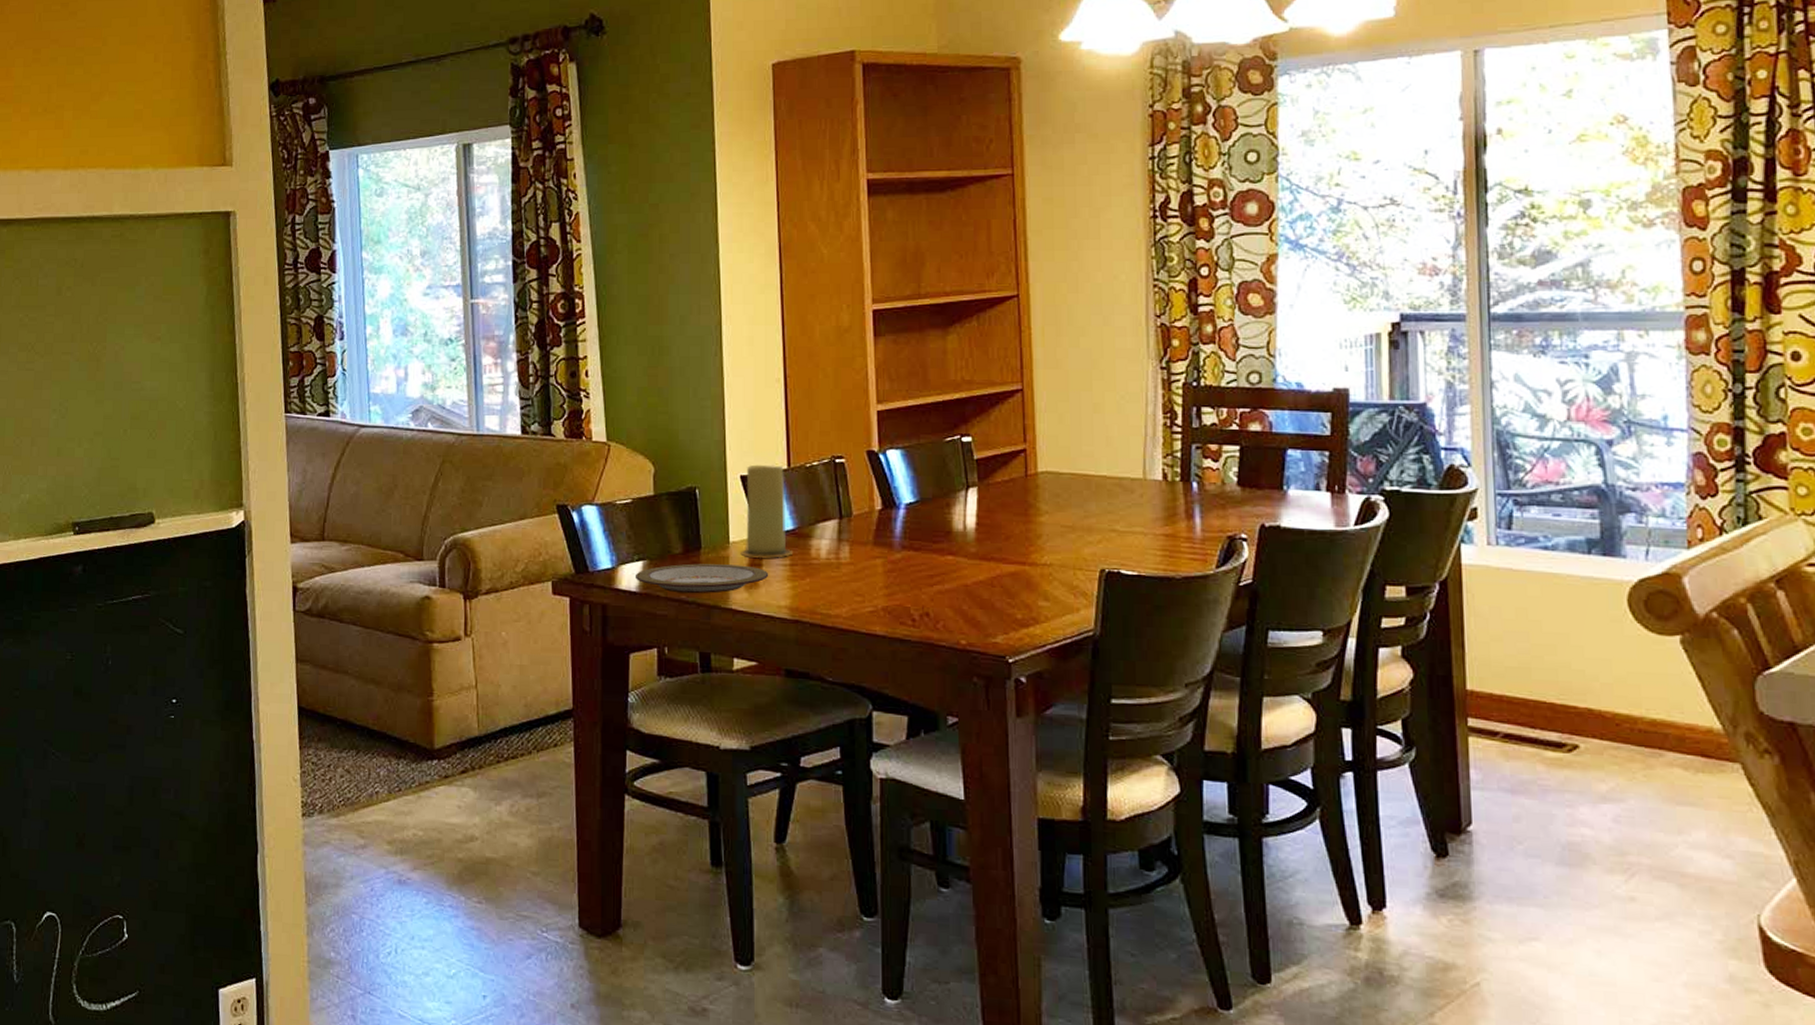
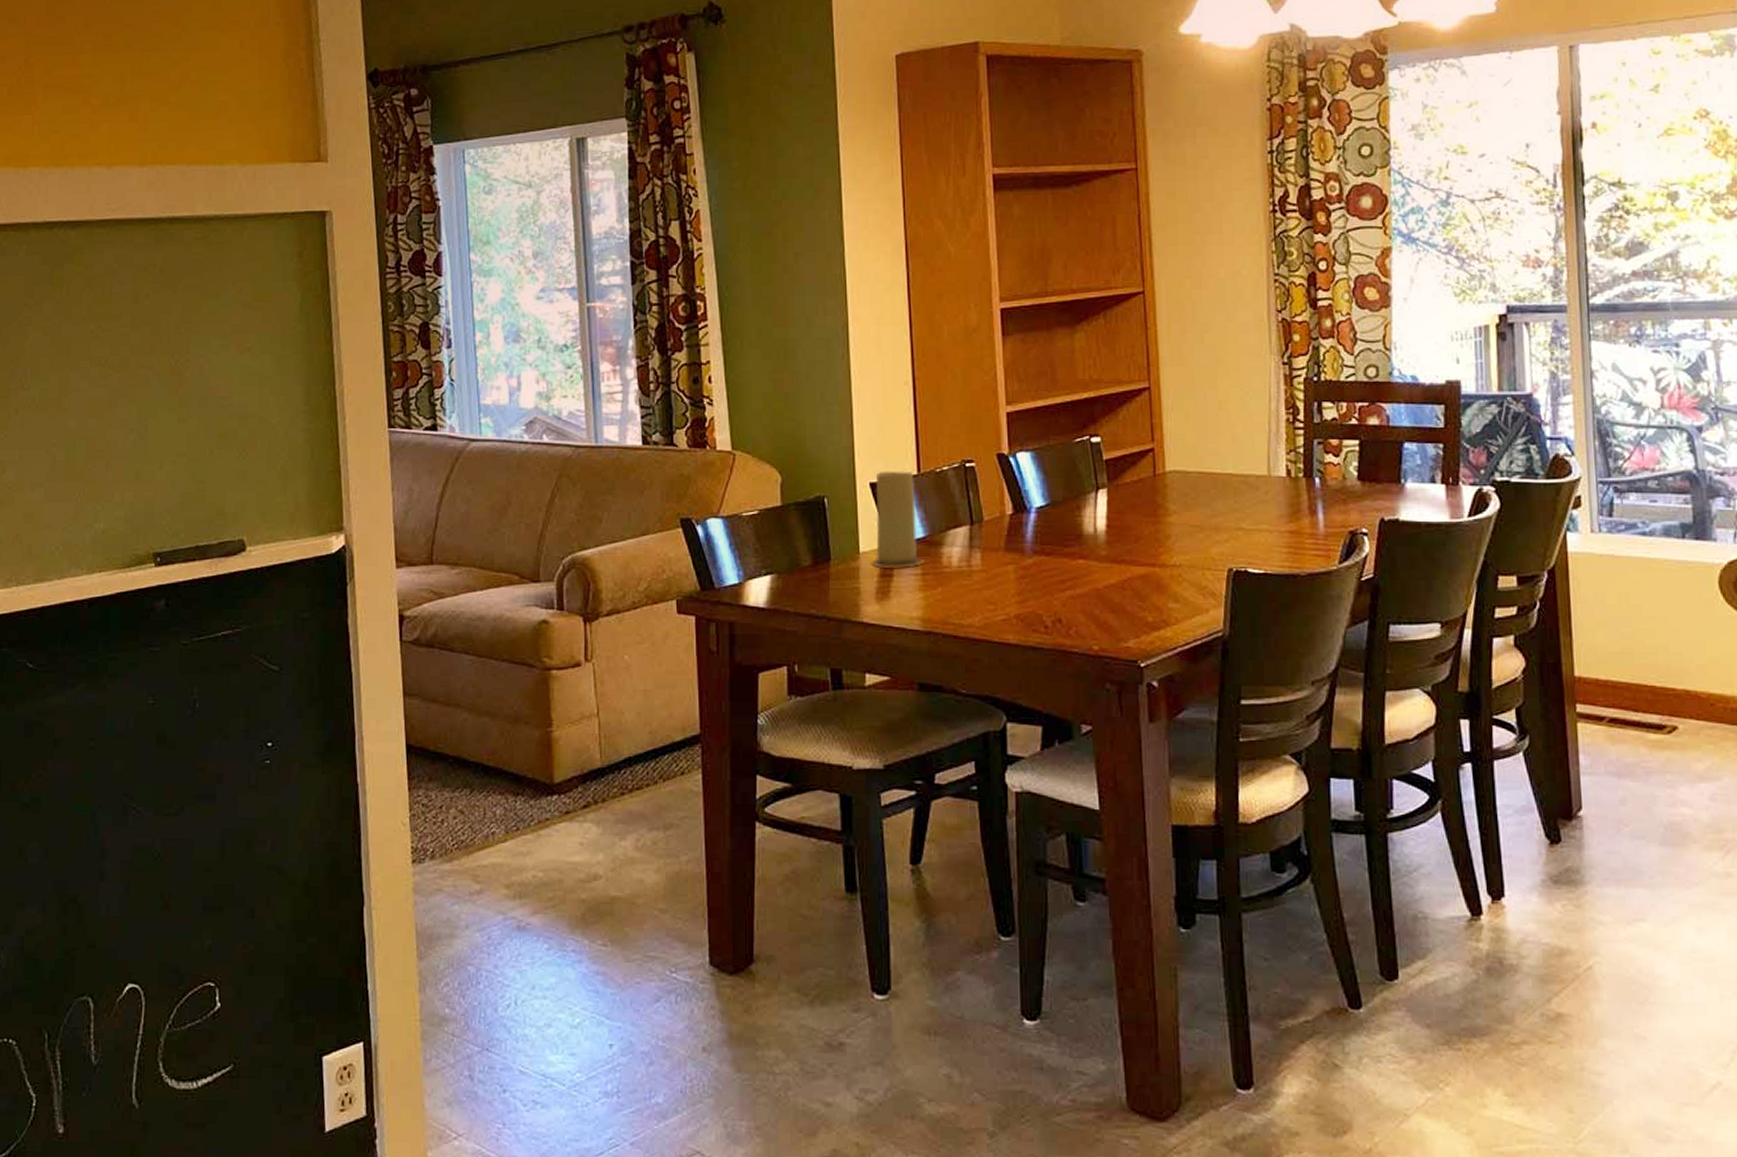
plate: present [634,563,769,593] -> none [762,576,900,607]

